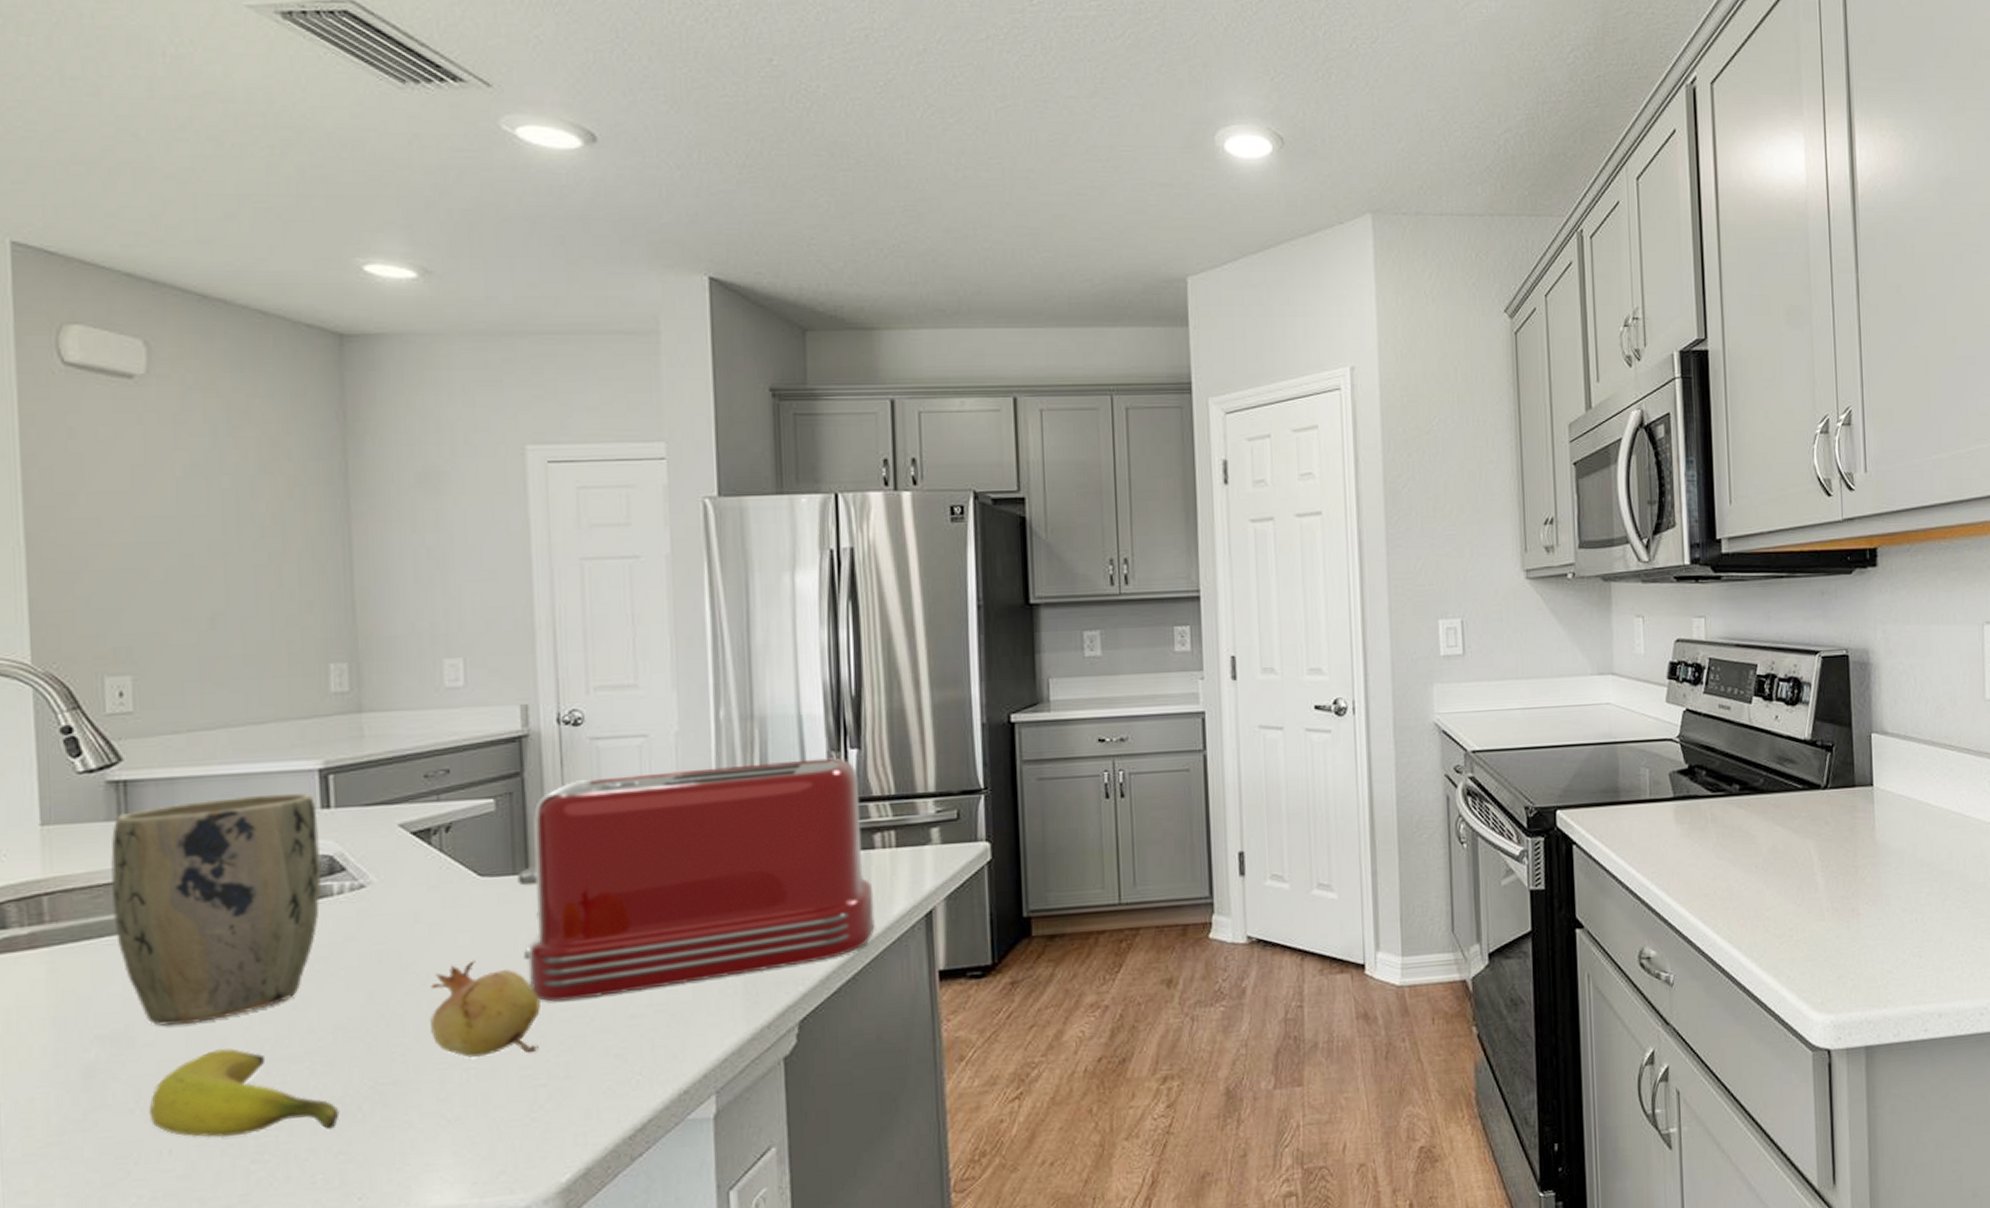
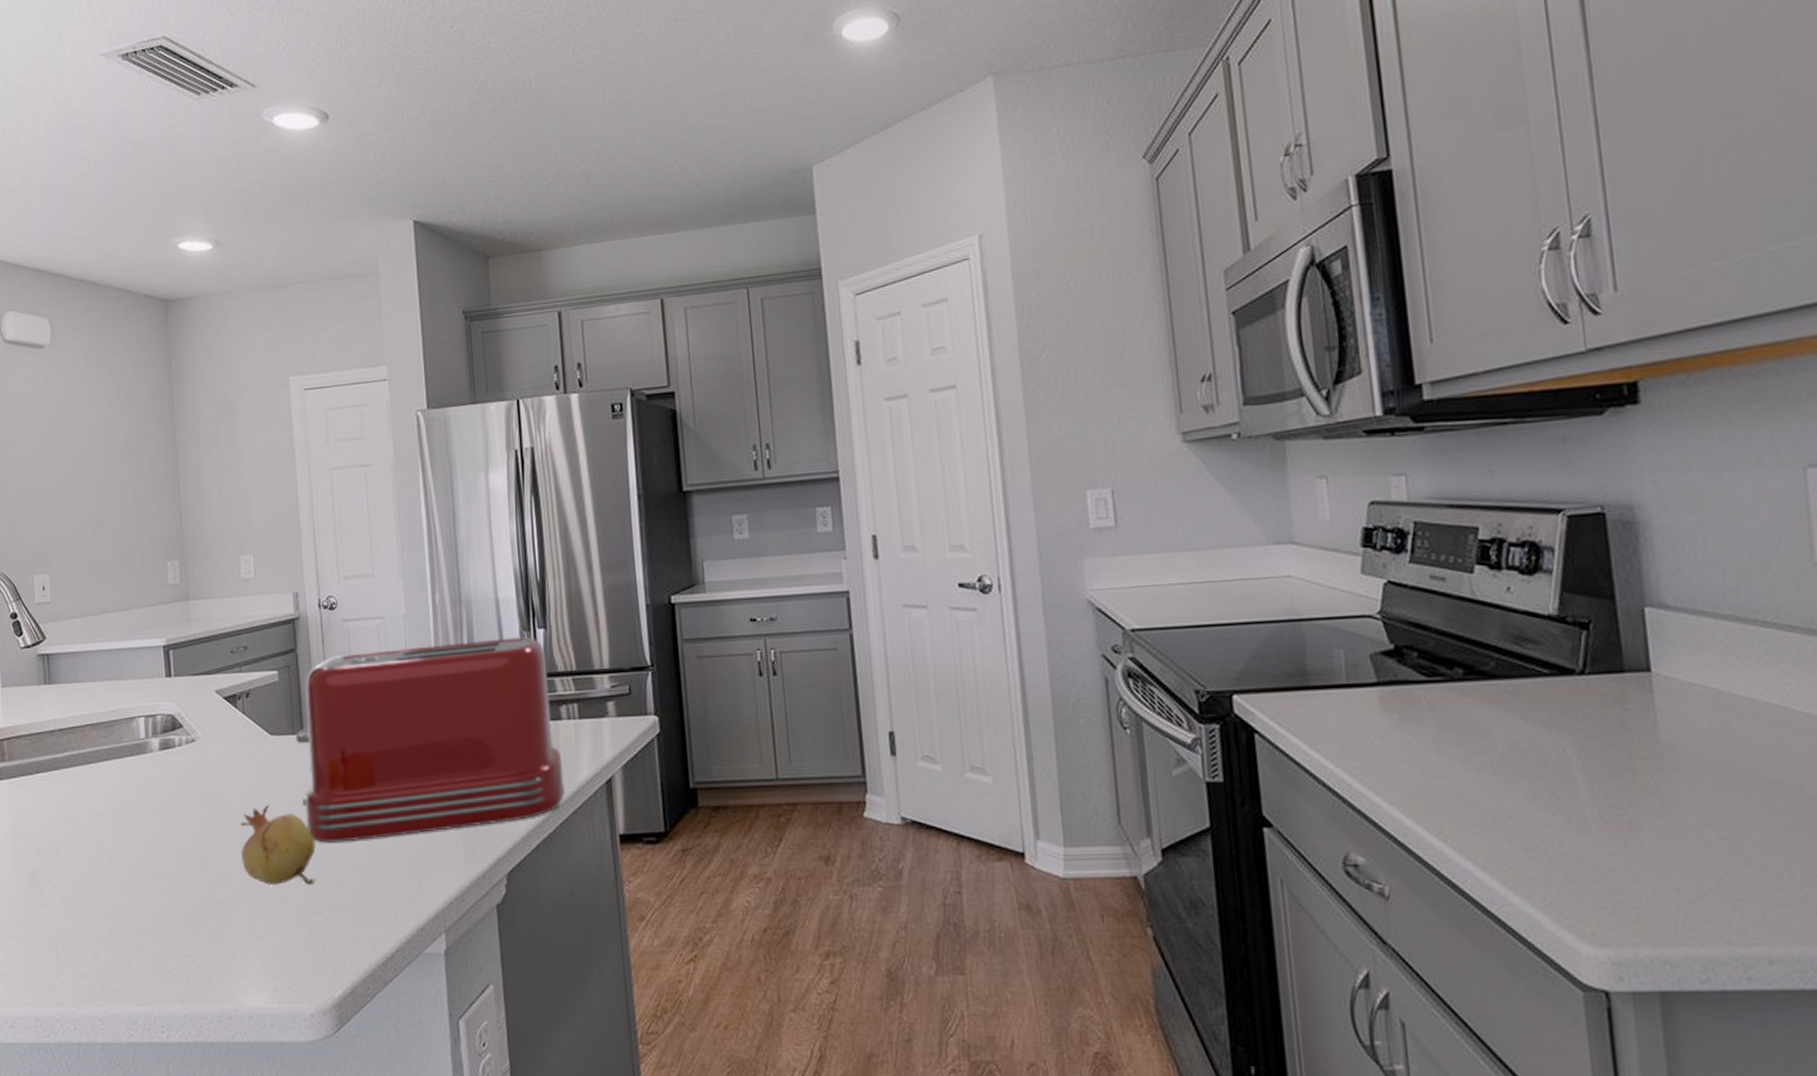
plant pot: present [111,793,321,1026] -> none [41,665,168,844]
banana: present [149,1049,340,1138] -> none [69,865,185,935]

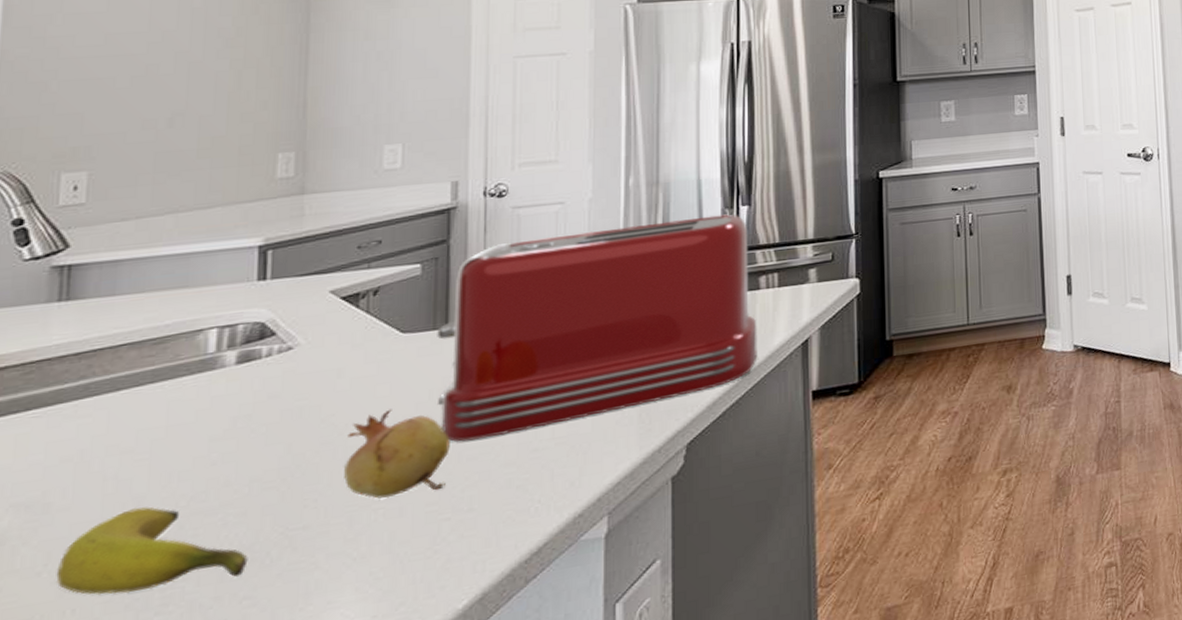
banana: none [69,865,185,935] -> present [56,507,248,595]

